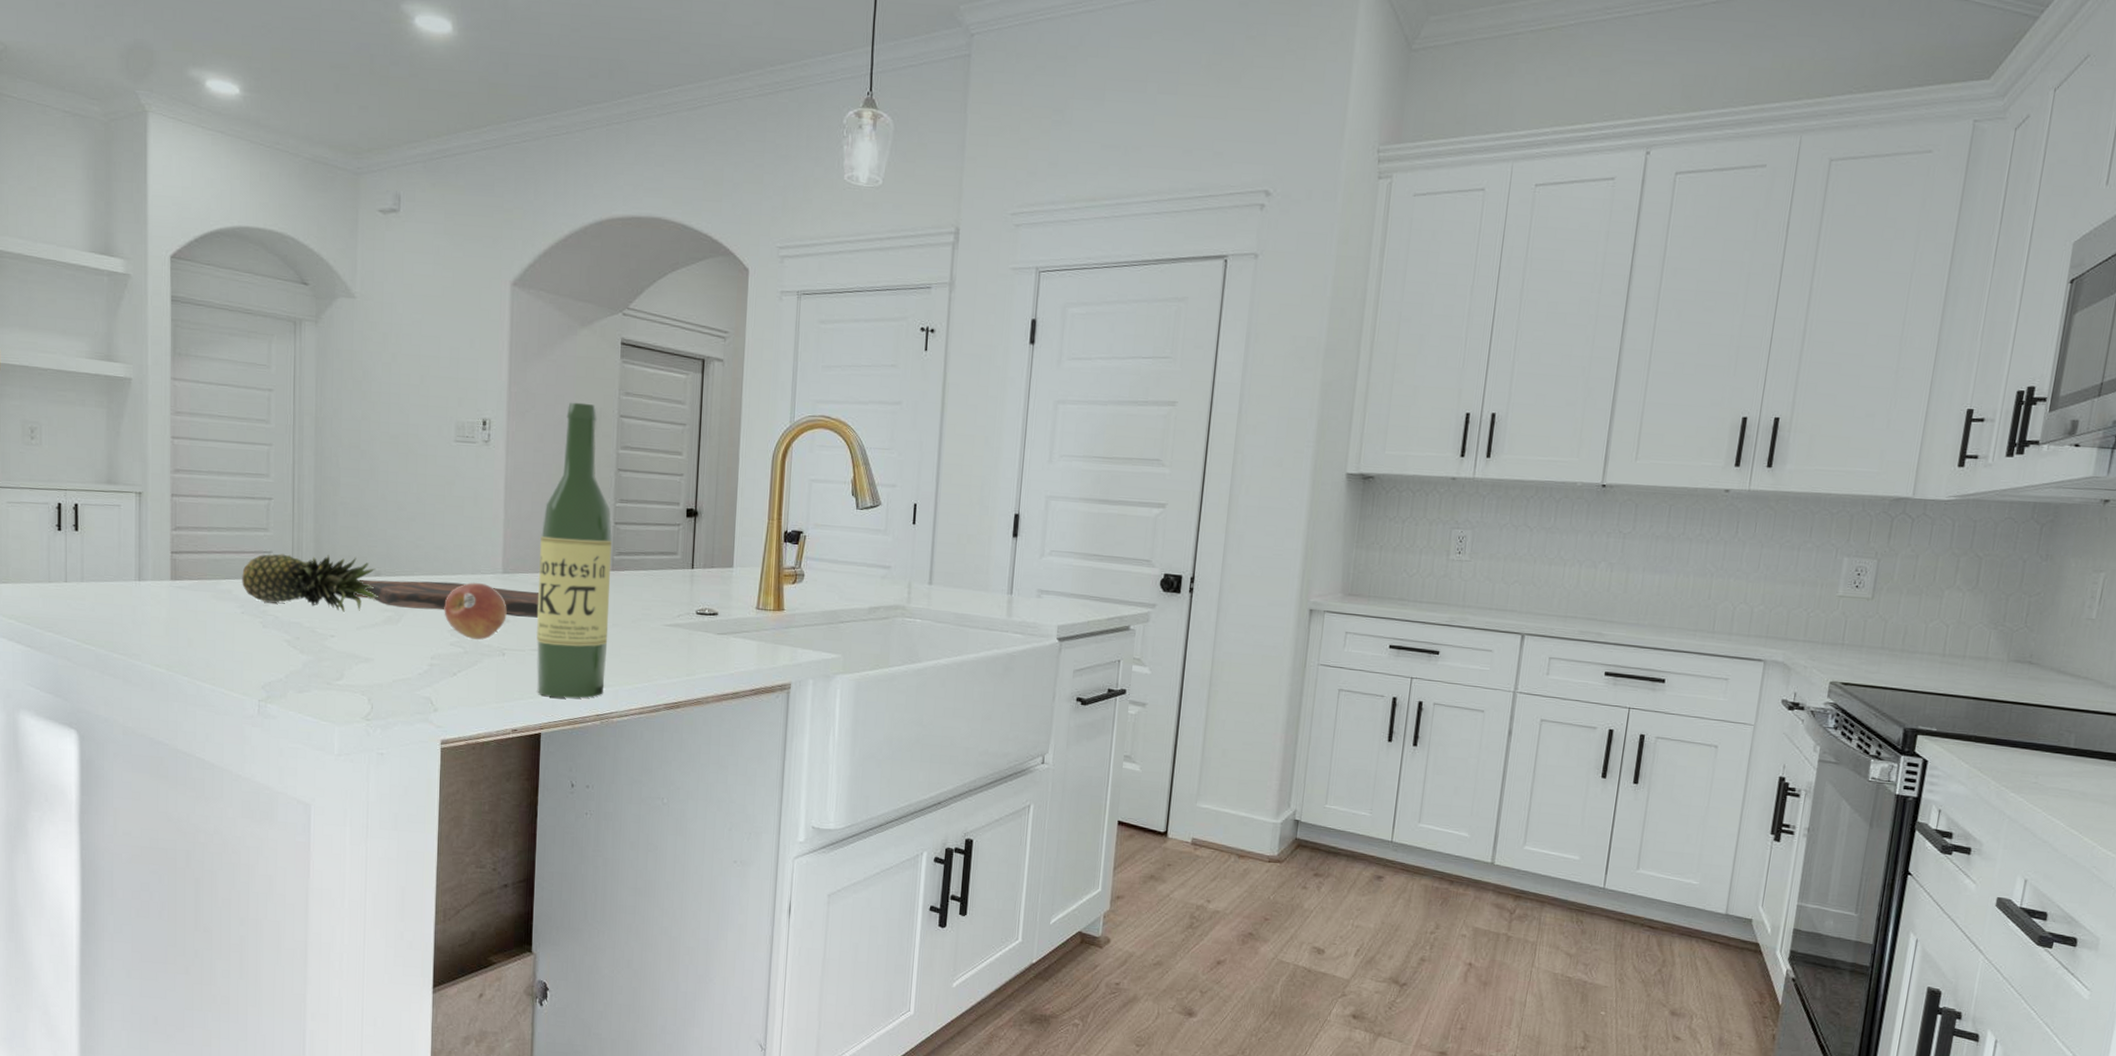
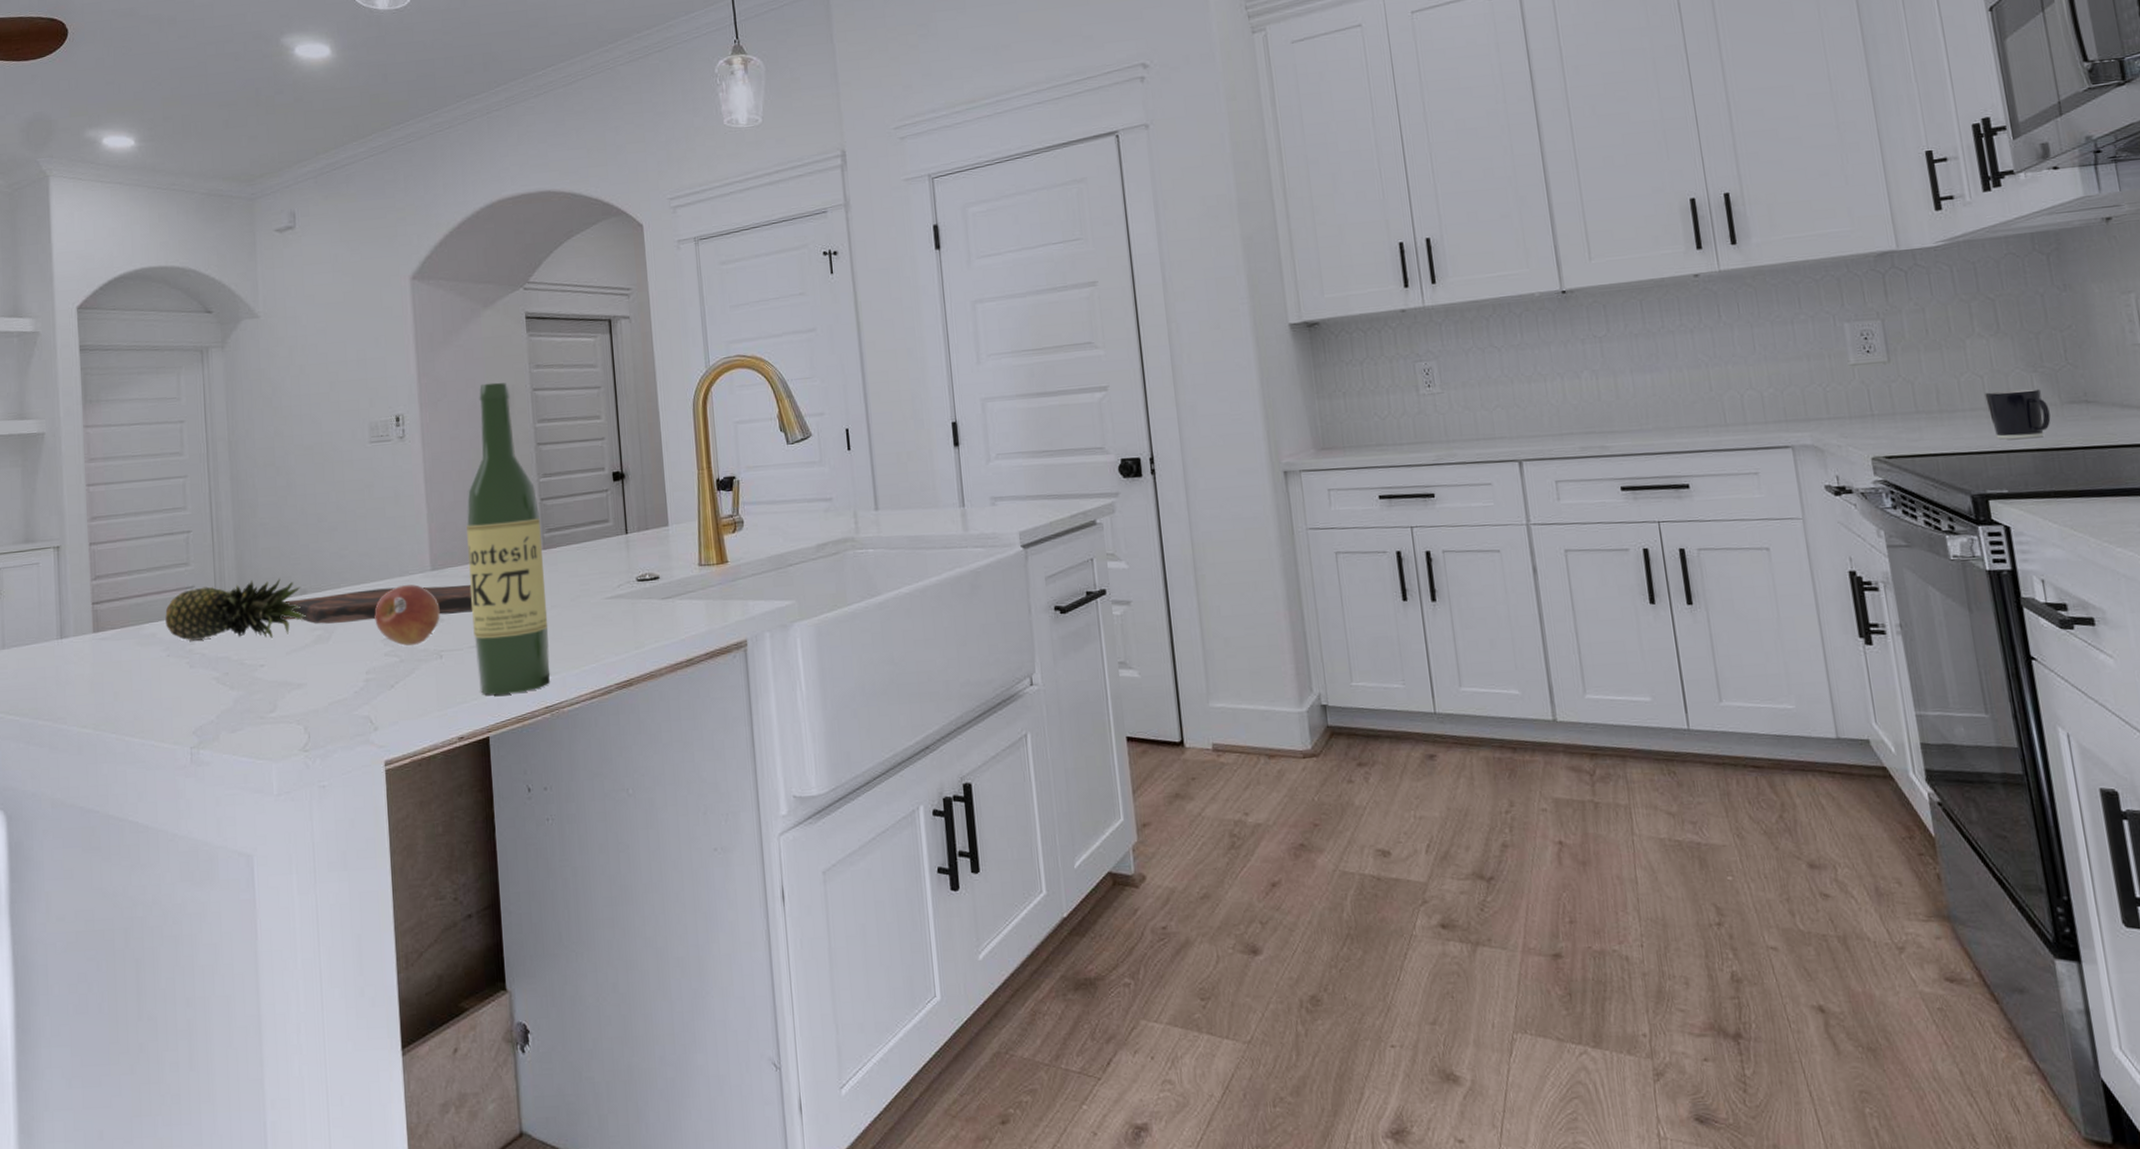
mug: none [1942,640,1996,688] -> present [1985,388,2051,440]

